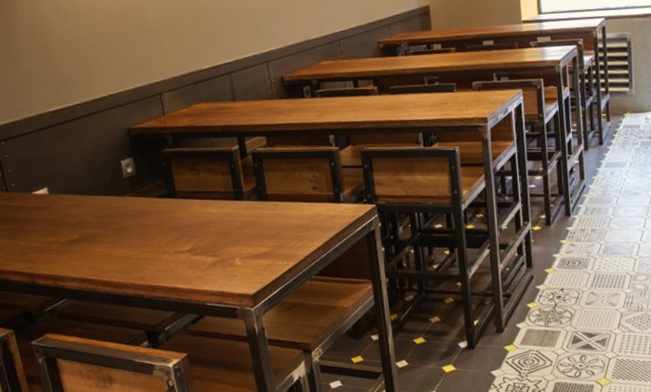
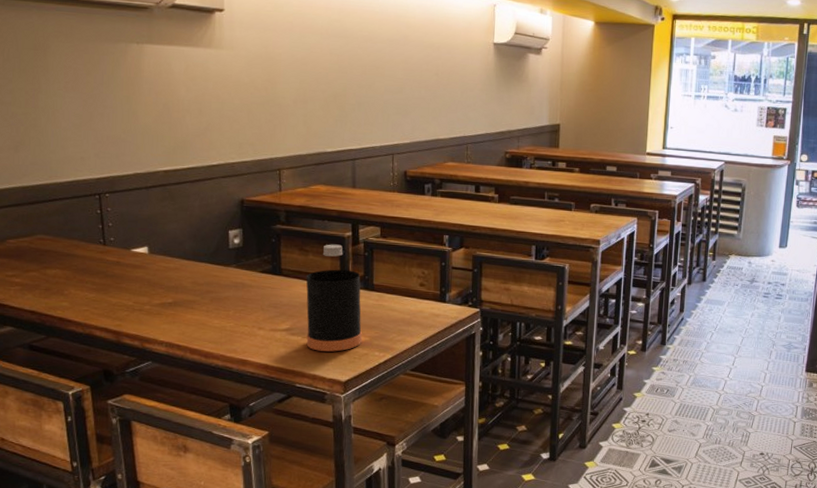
bottle: none [200,159,265,268] -> present [306,244,363,352]

